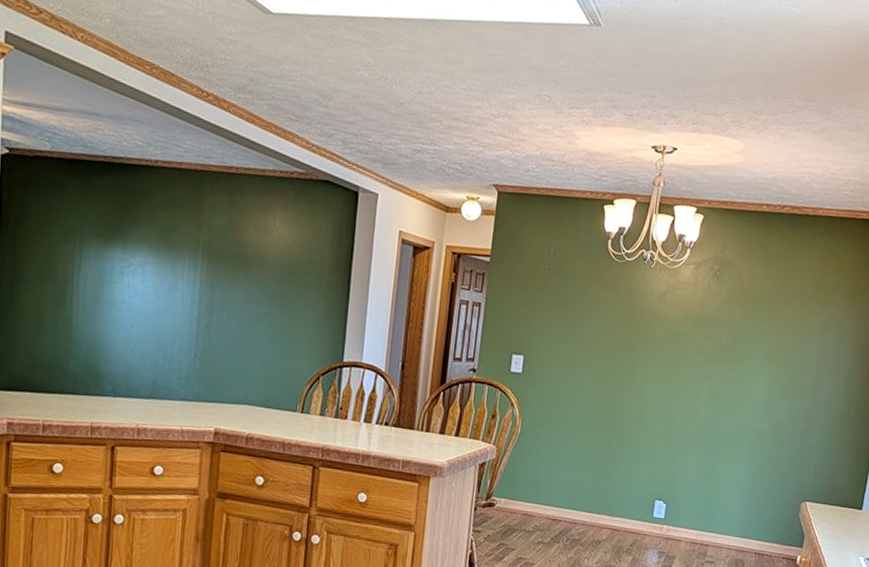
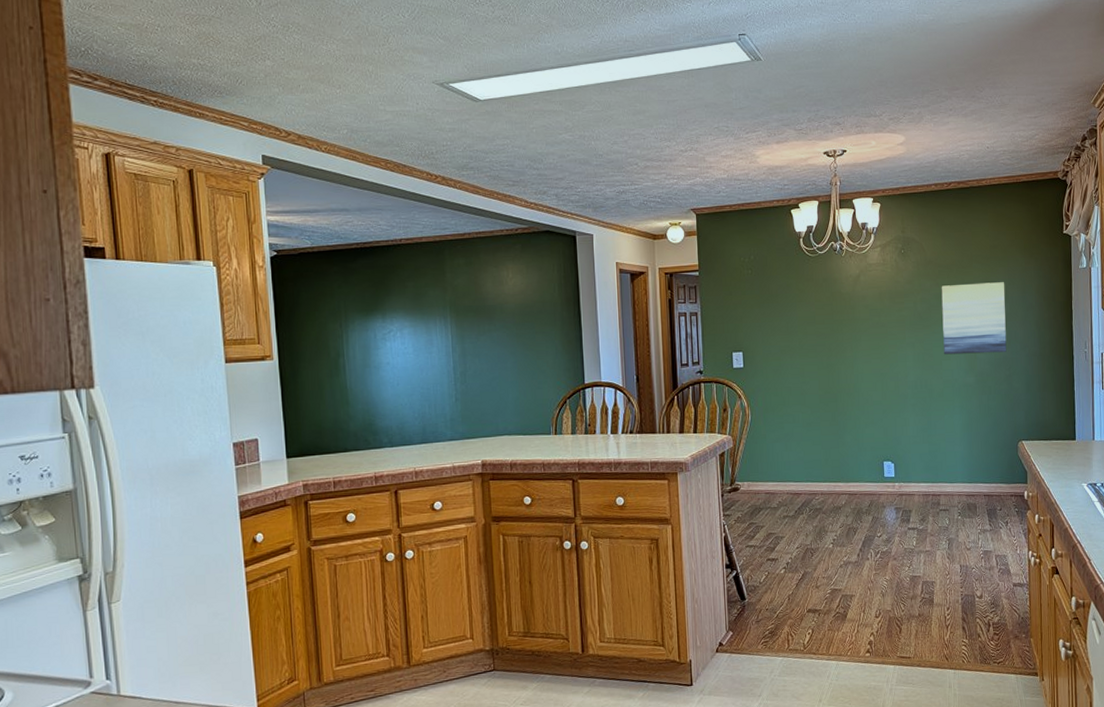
wall art: none [741,319,821,404] -> present [941,282,1007,355]

